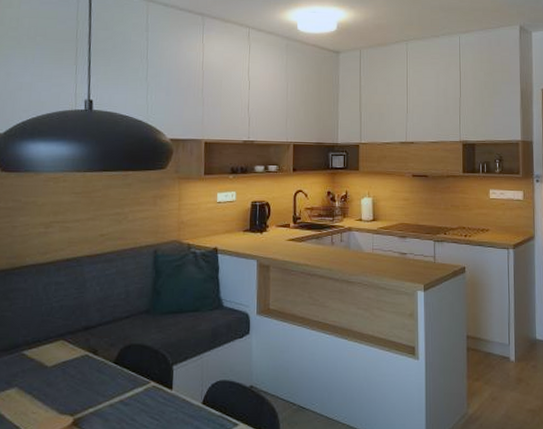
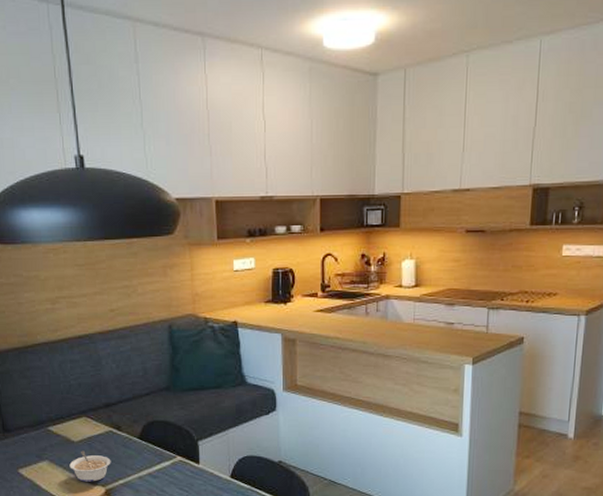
legume: none [39,376,83,411] -> present [69,450,111,482]

